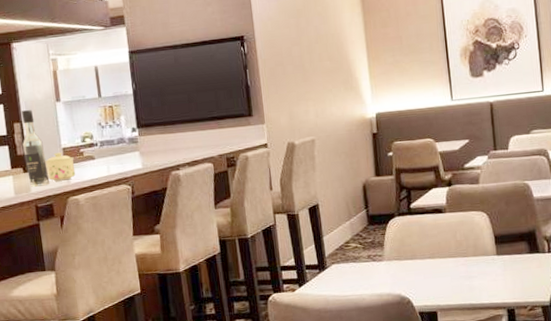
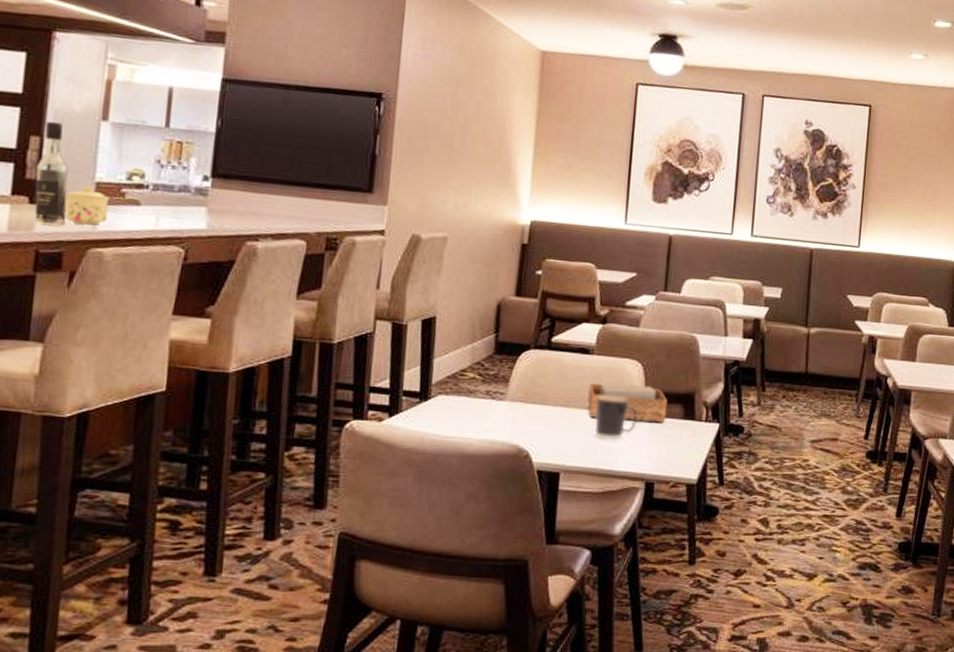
napkin holder: none [447,231,515,264] -> present [587,383,668,423]
mug: none [454,243,491,280] -> present [595,395,637,440]

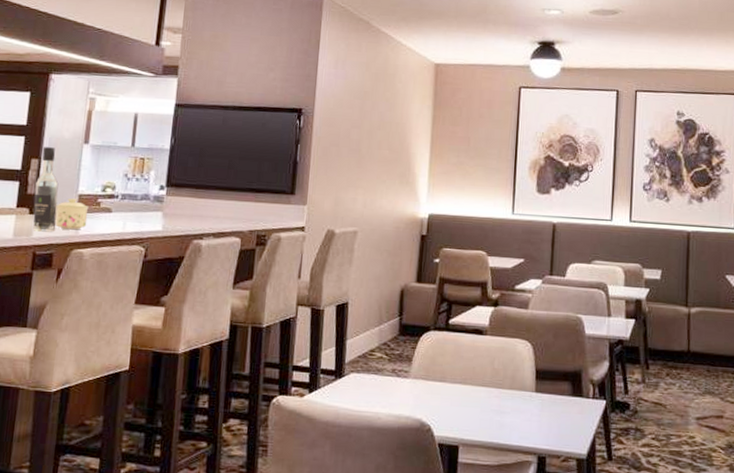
napkin holder: present [587,383,668,423] -> none [482,361,557,400]
mug: present [595,395,637,440] -> none [490,373,528,415]

